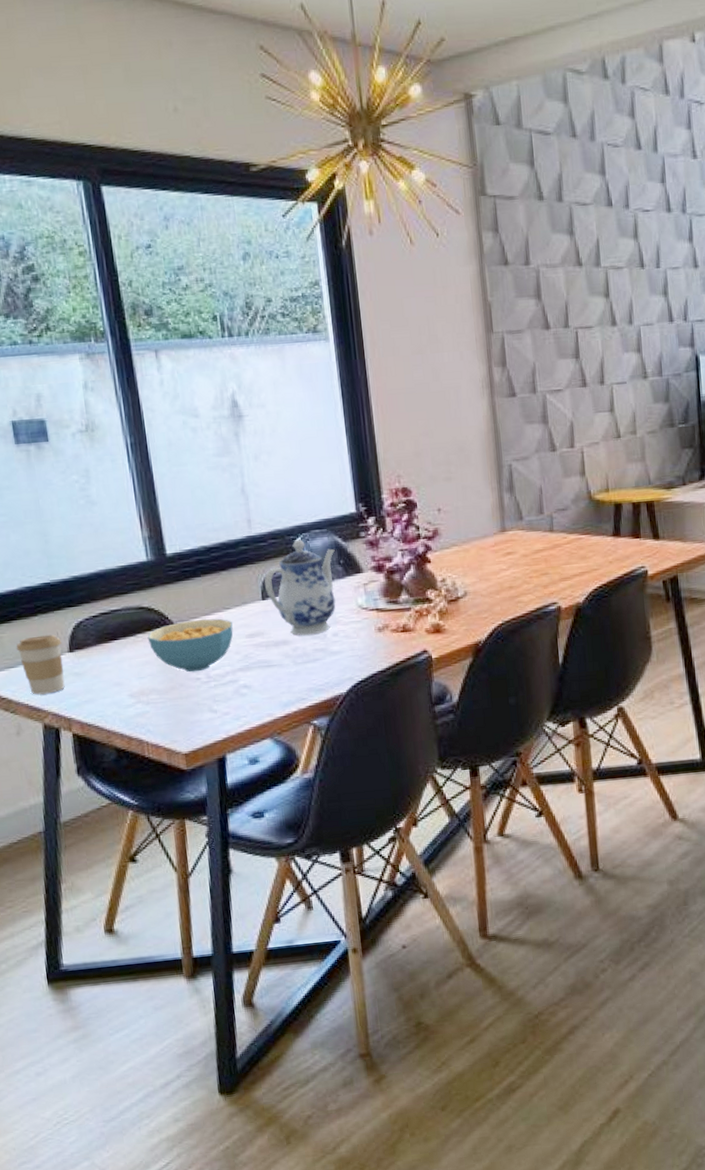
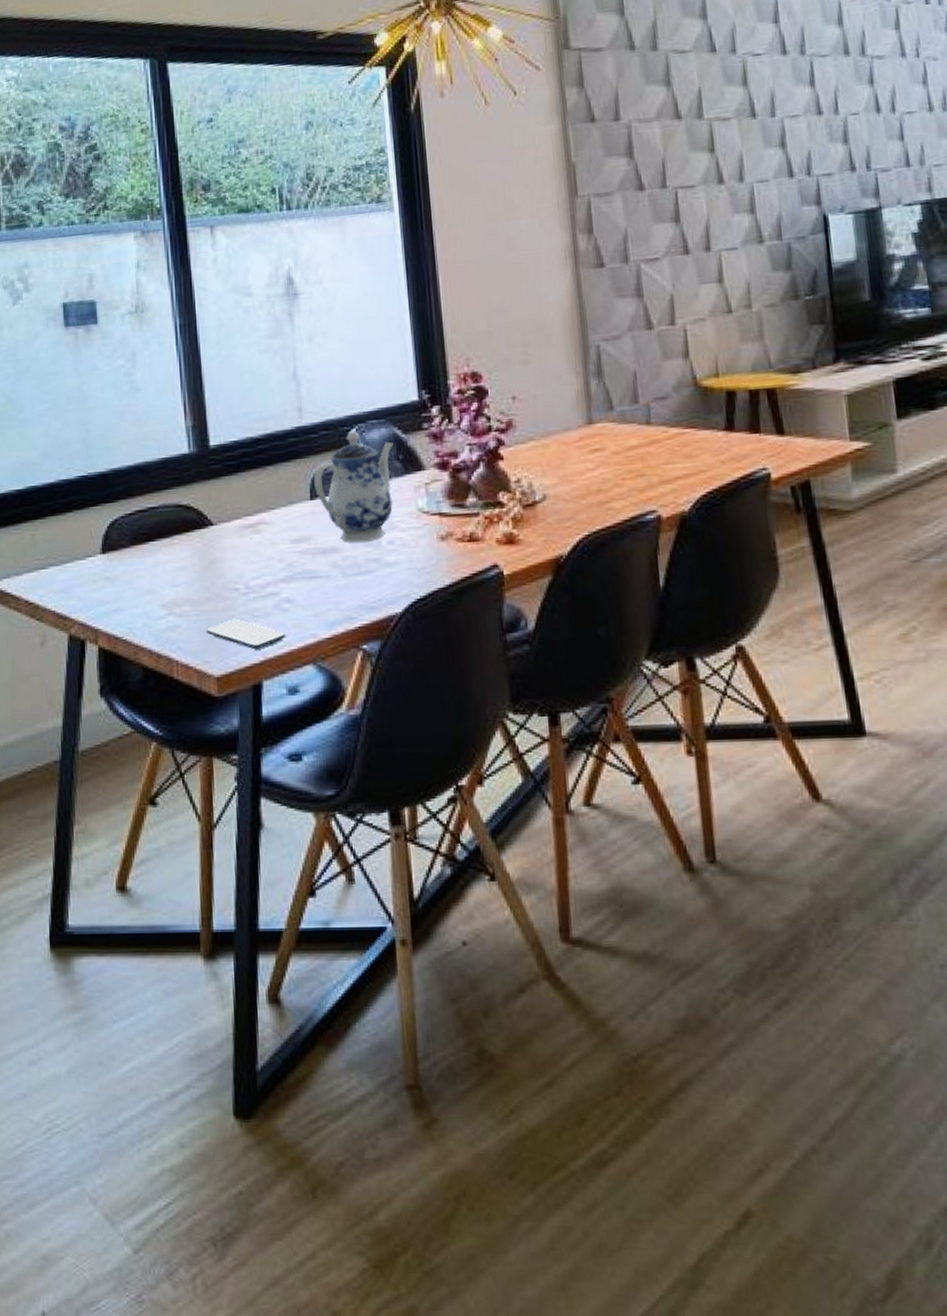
coffee cup: present [16,634,65,695] -> none [48,533,95,601]
cereal bowl: present [147,618,233,673] -> none [184,519,277,582]
smartphone: none [172,704,246,729] -> present [206,618,286,650]

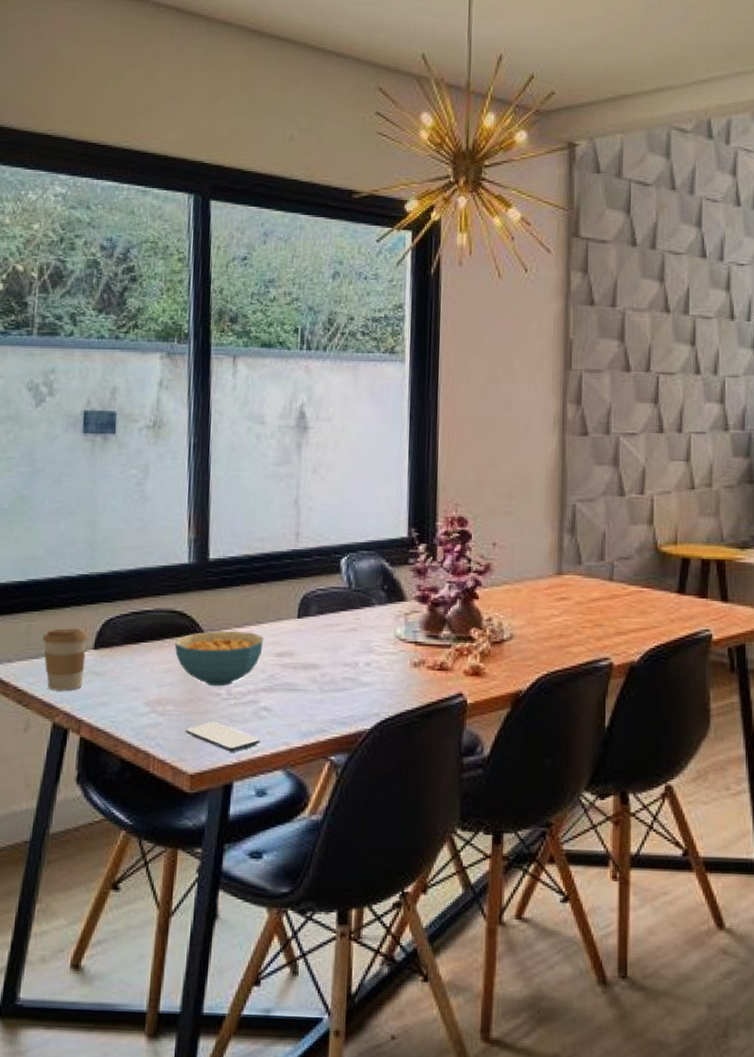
coffee cup: none [48,533,95,601] -> present [42,628,88,691]
cereal bowl: none [184,519,277,582] -> present [174,630,263,687]
teapot: present [314,431,393,543] -> none [303,559,380,662]

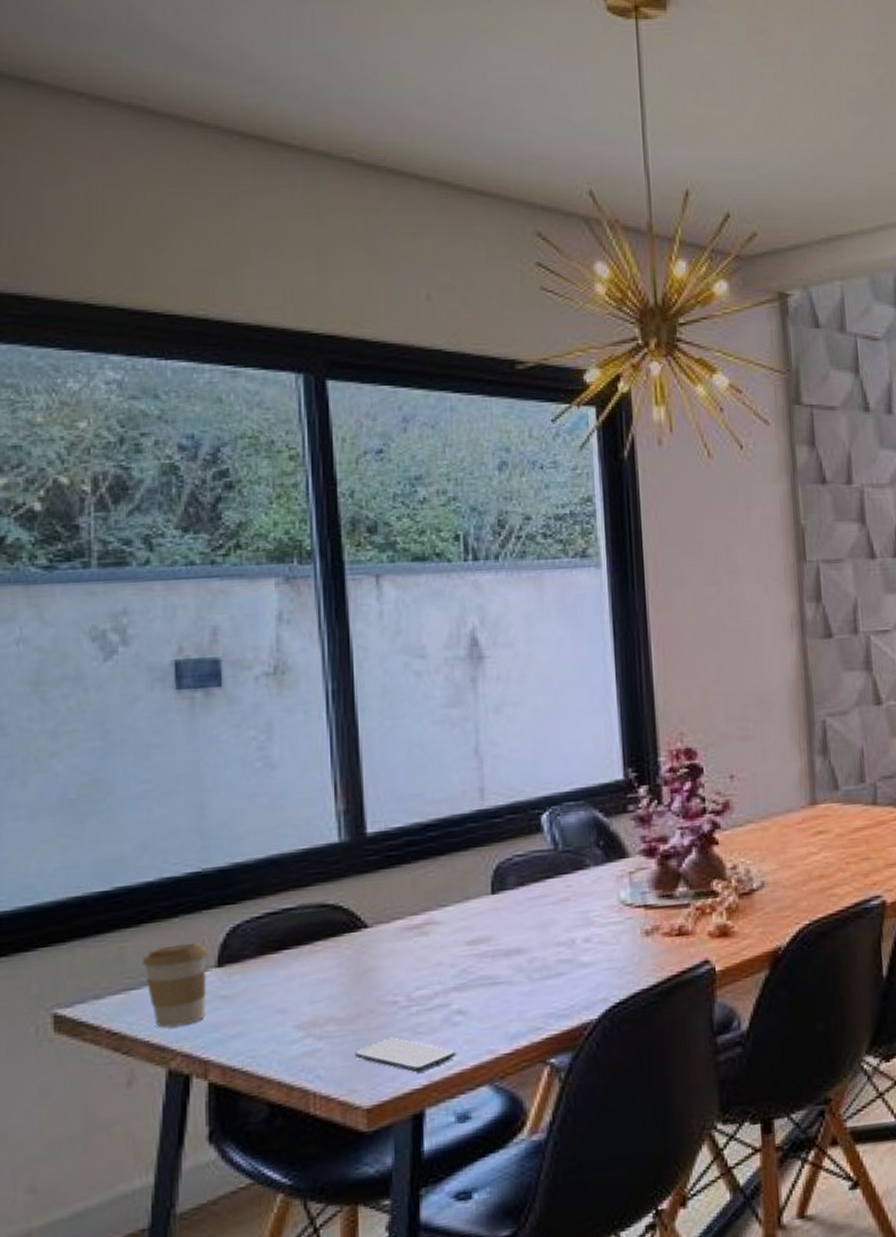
cereal bowl: present [174,630,263,687] -> none [329,919,449,994]

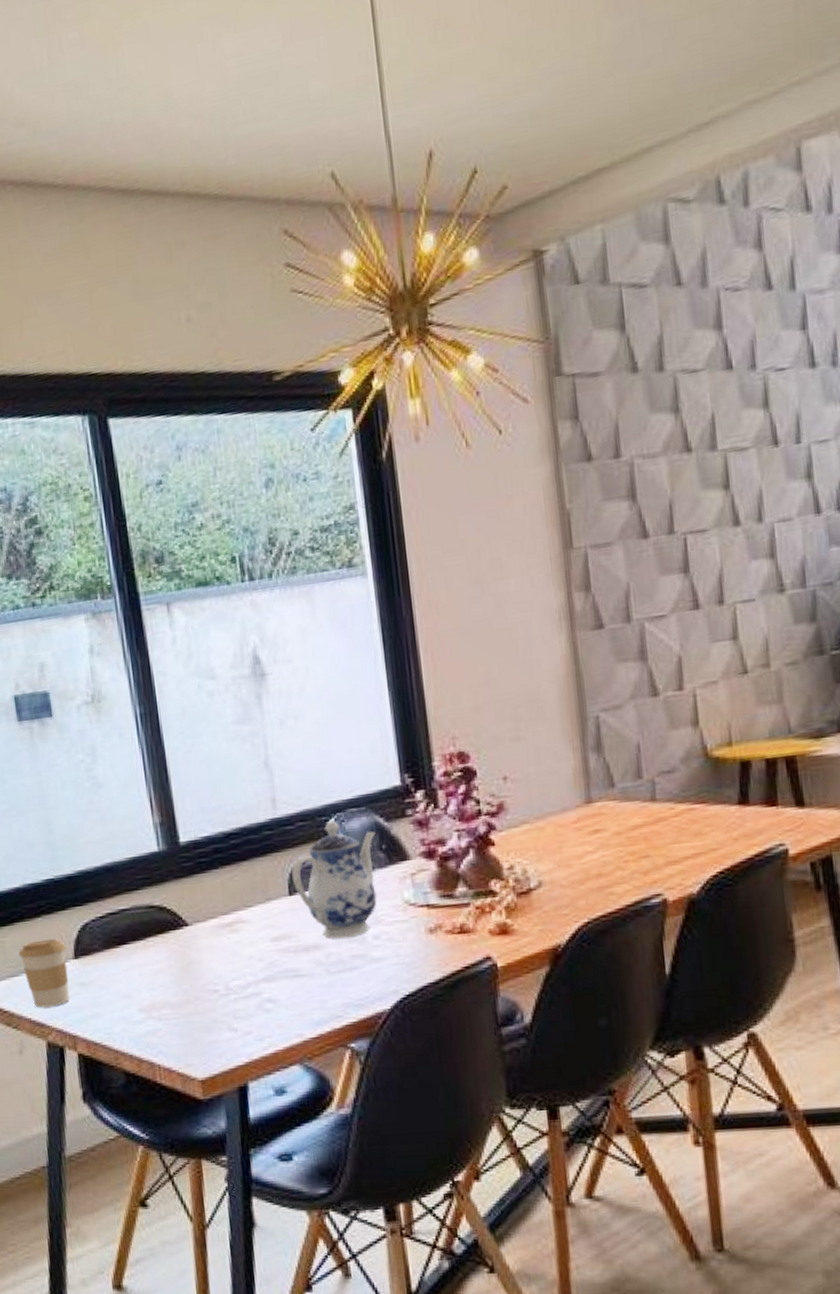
smartphone: present [354,1037,457,1073] -> none [187,1020,270,1051]
teapot: none [497,814,593,942] -> present [292,821,377,939]

